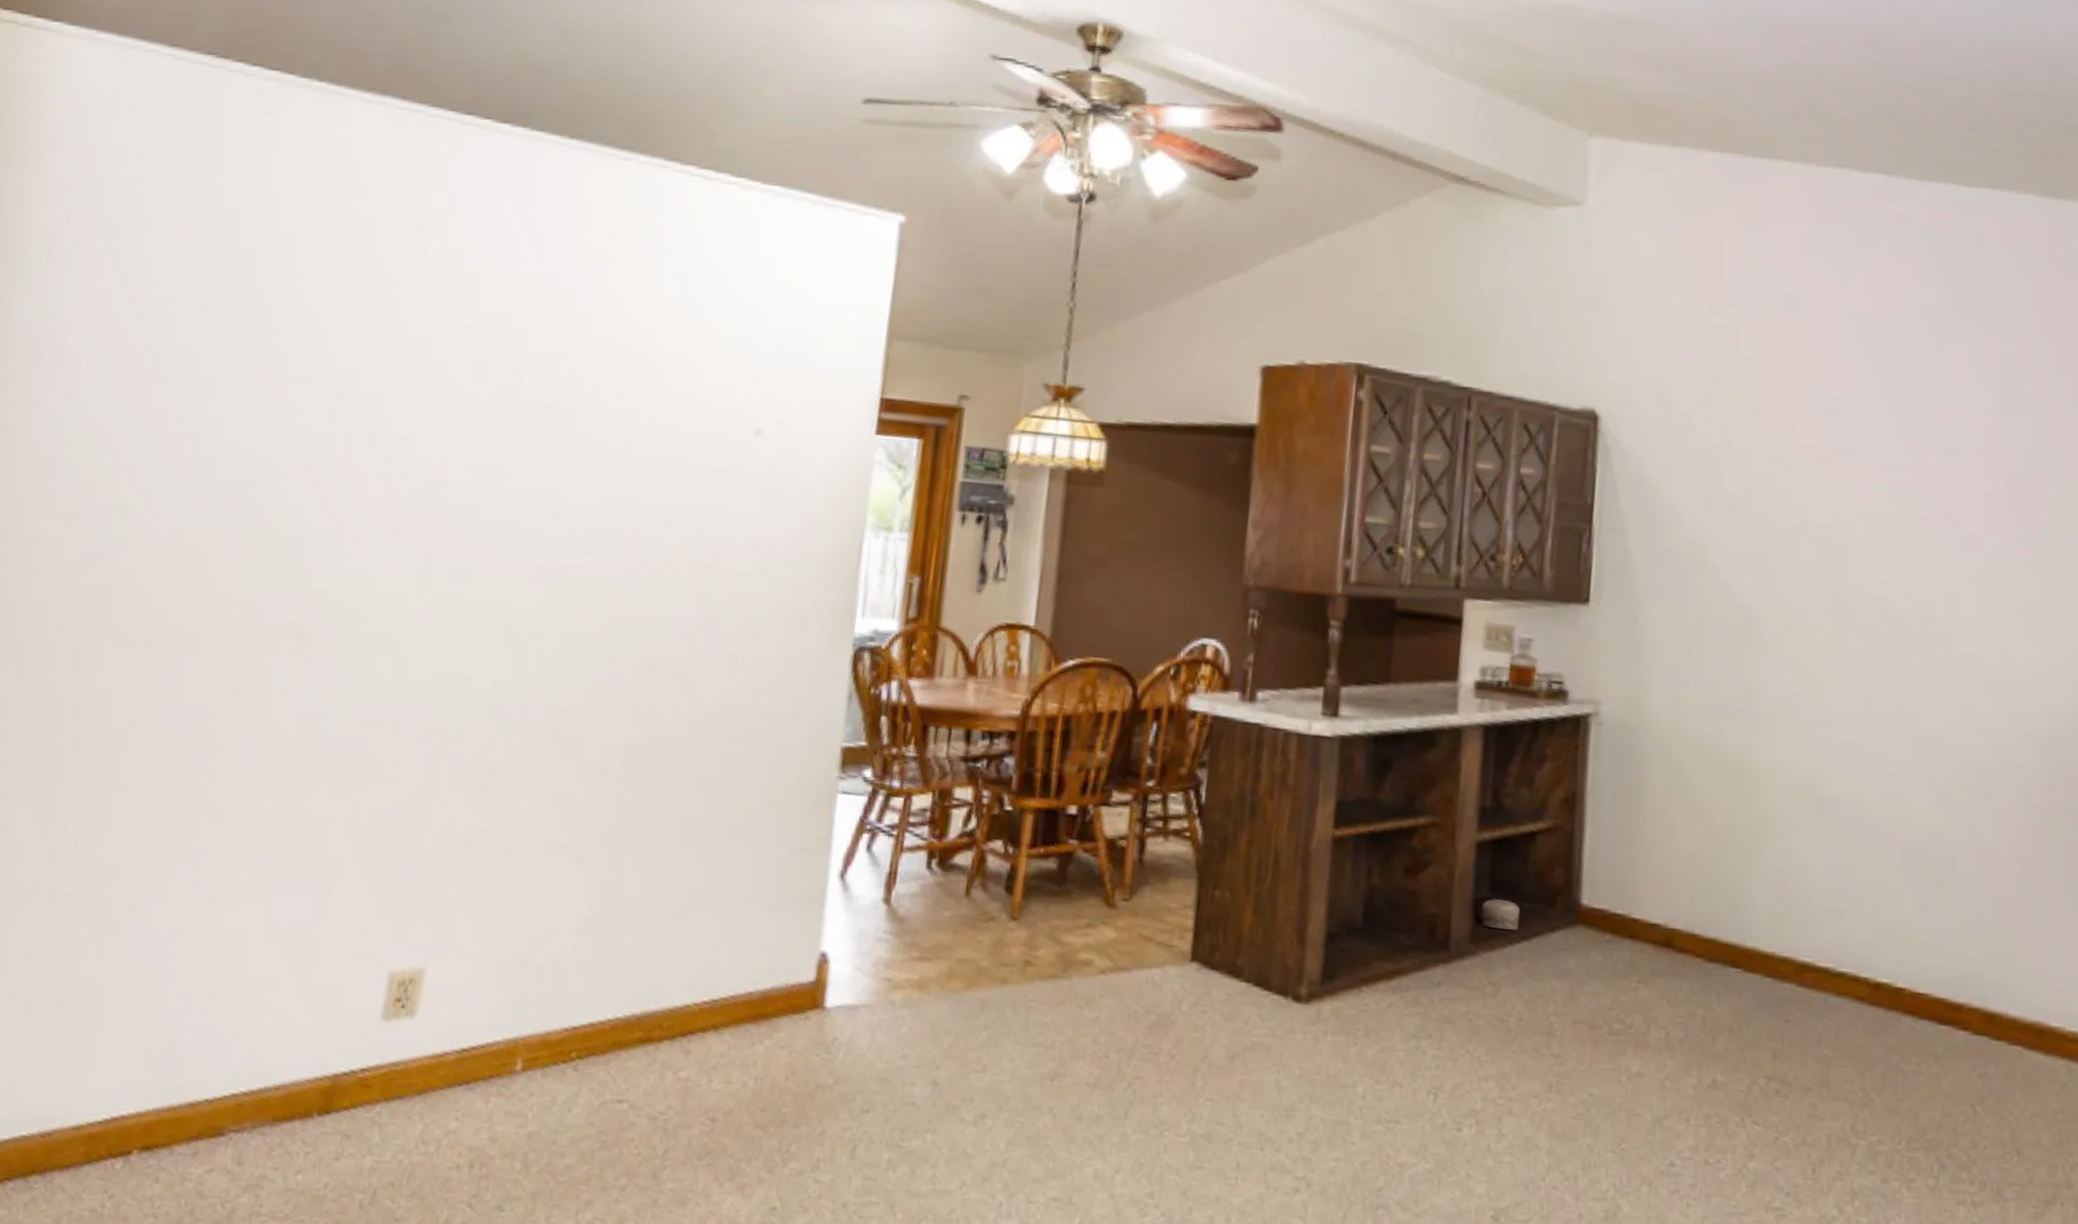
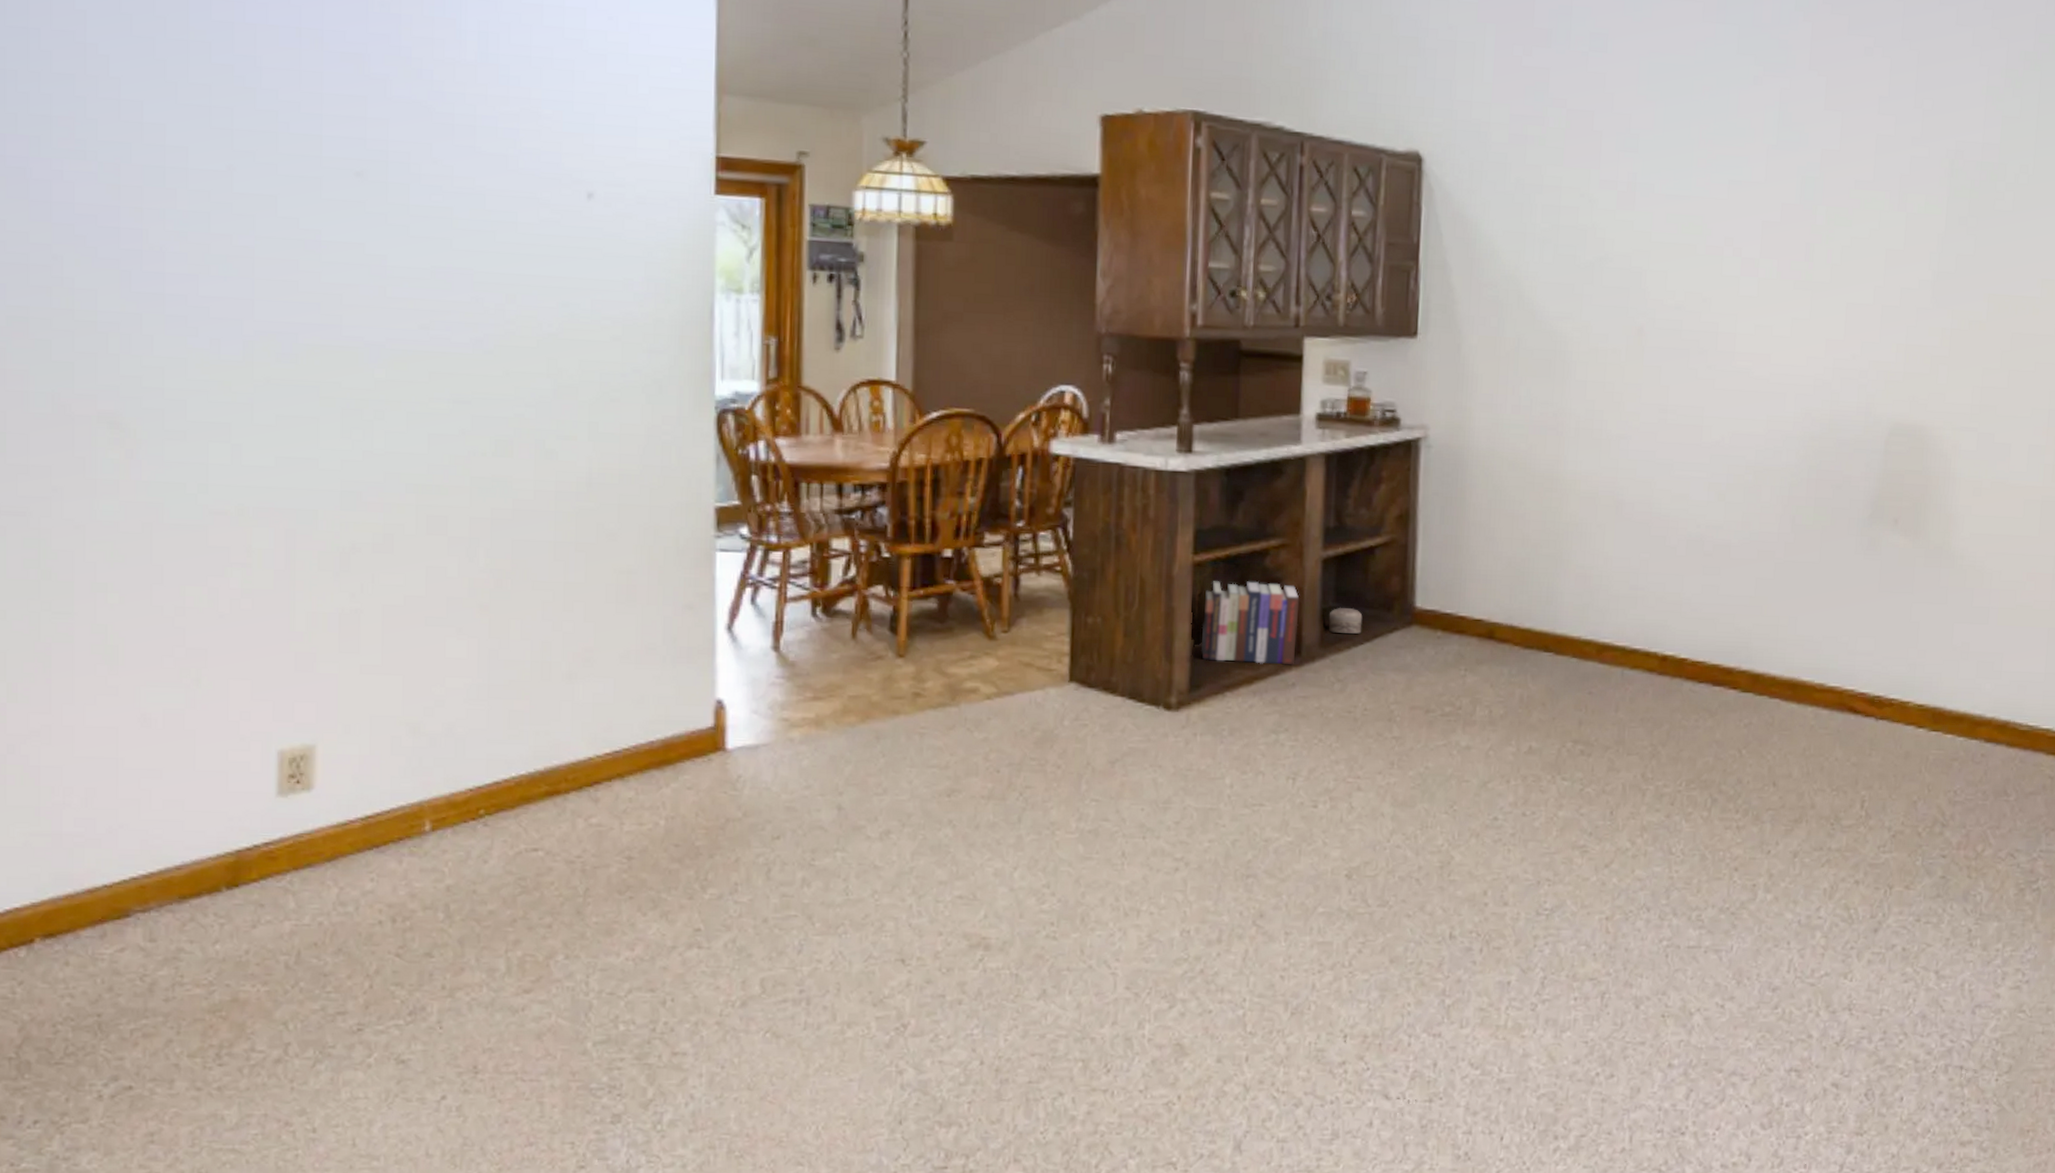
books: none [1336,859,1450,961] -> present [1200,581,1300,665]

